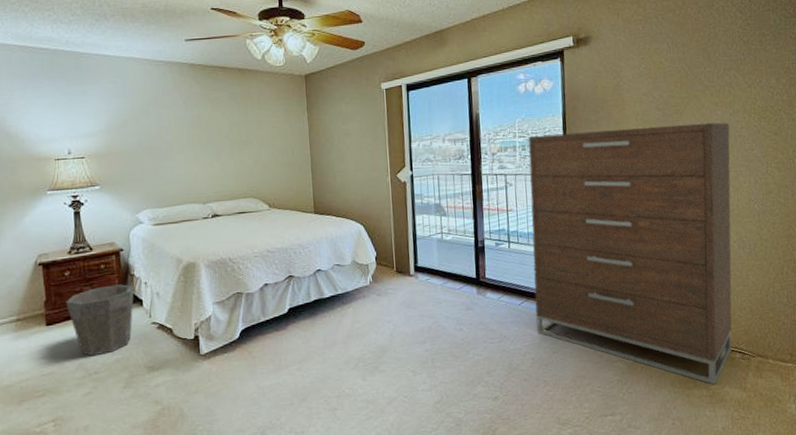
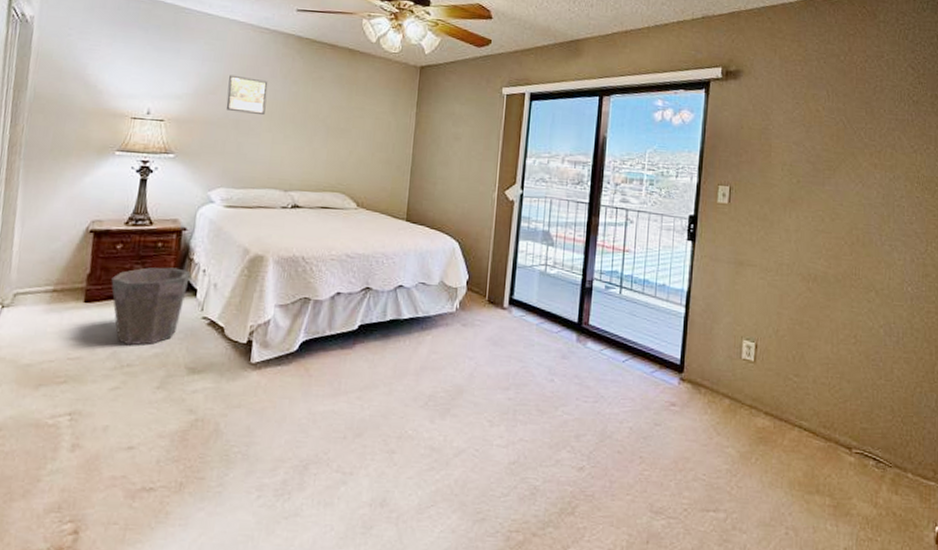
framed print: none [136,107,173,141] -> present [226,75,268,114]
dresser: present [528,122,732,385] -> none [640,170,888,494]

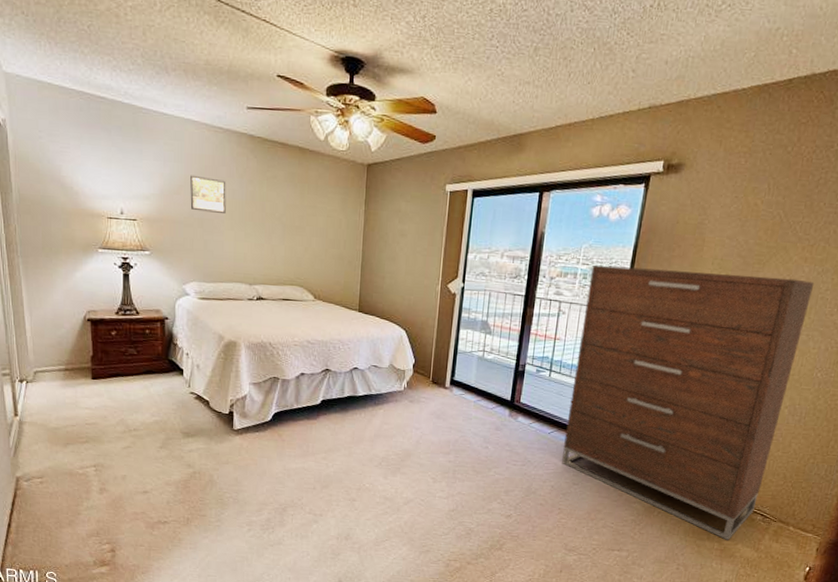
waste bin: present [111,267,191,346] -> none [111,351,176,415]
dresser: none [640,170,888,494] -> present [562,264,815,540]

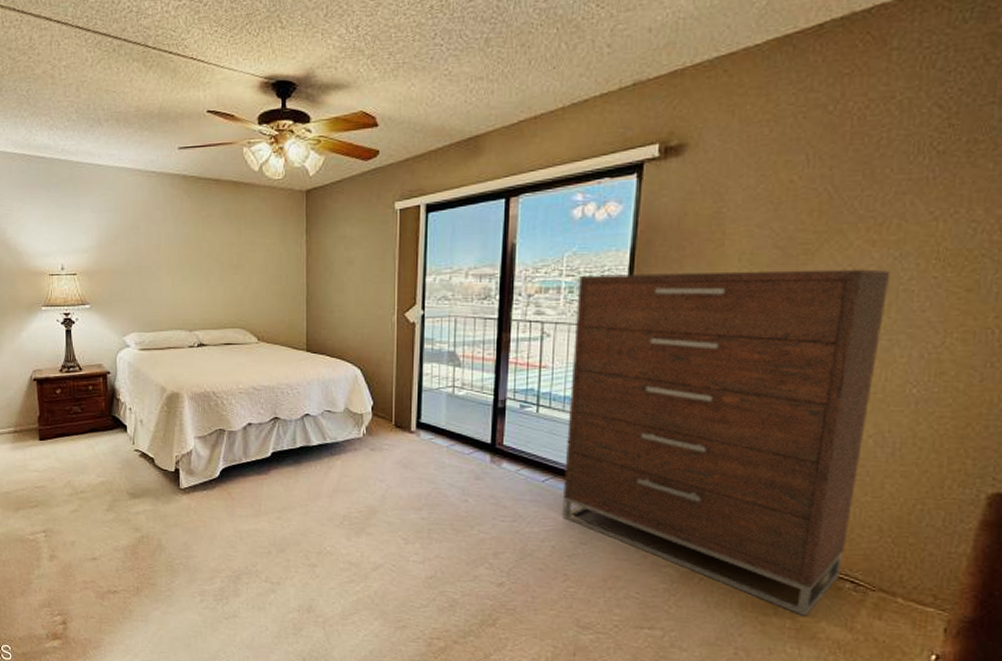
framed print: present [190,175,226,213] -> none [126,223,162,259]

